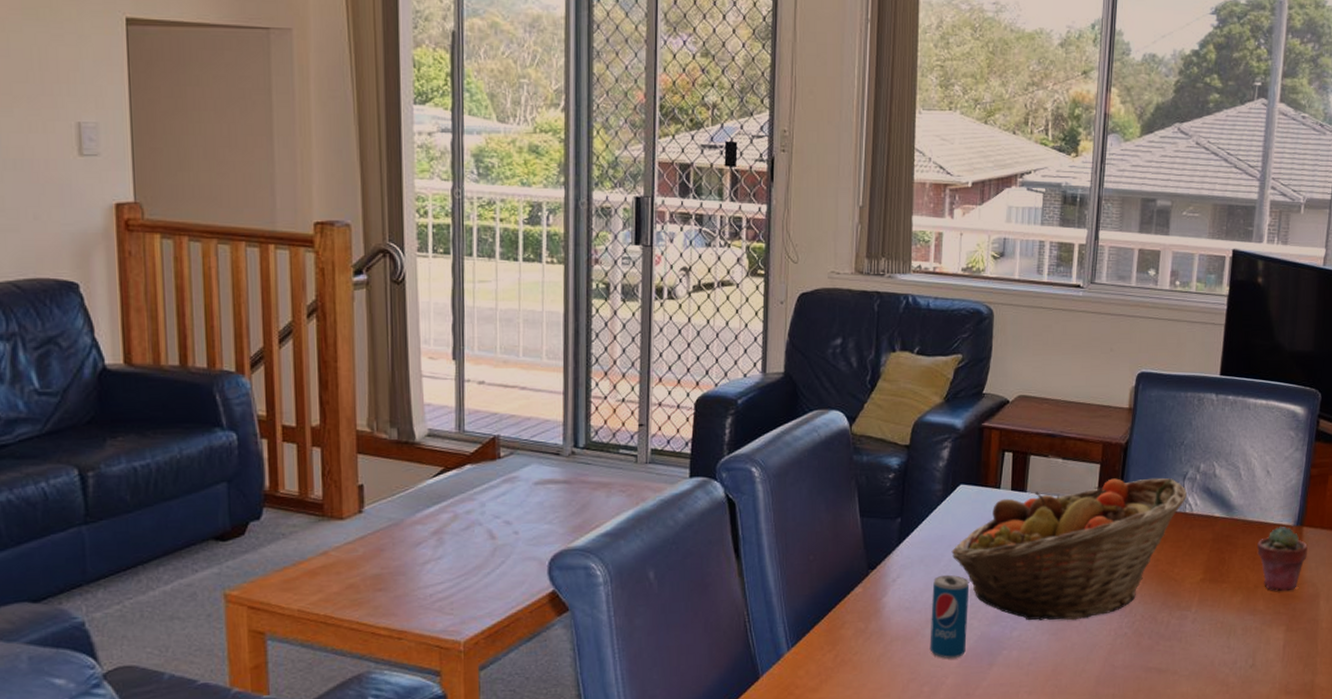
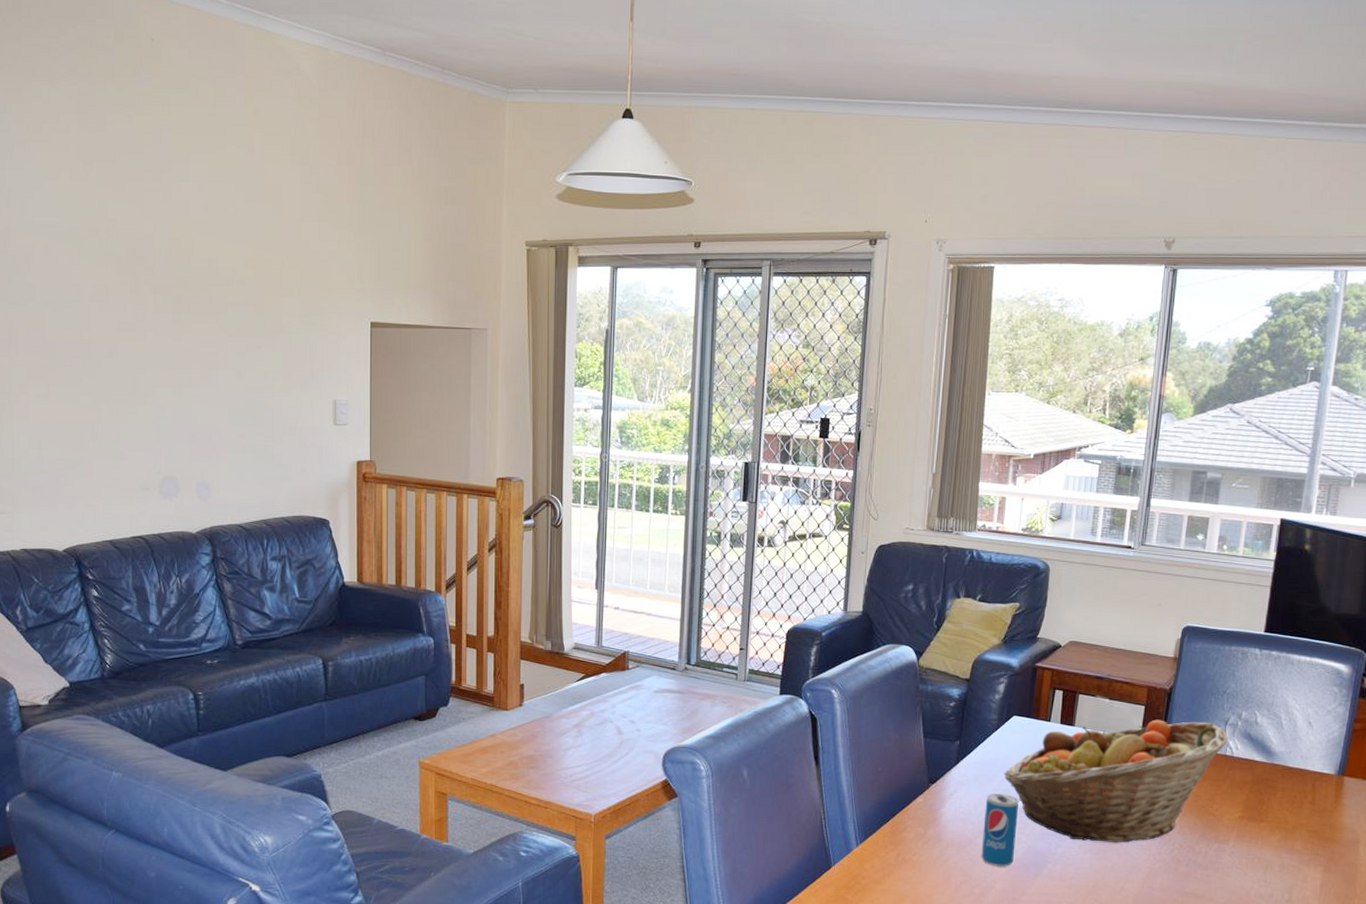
potted succulent: present [1257,526,1308,592] -> none [1296,774,1348,835]

